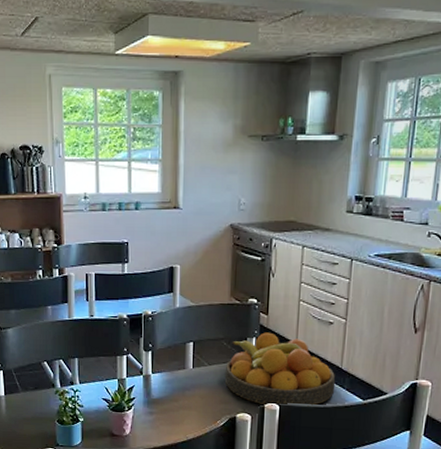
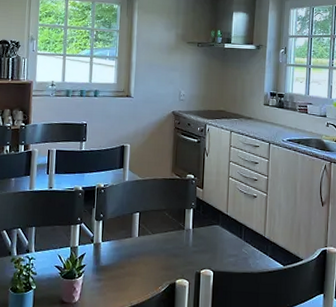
fruit bowl: present [224,332,336,407] -> none [166,204,260,272]

